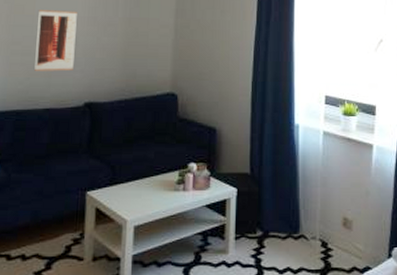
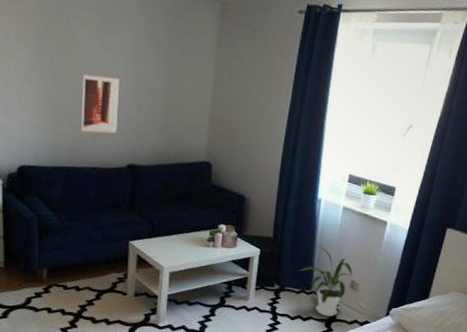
house plant: none [282,178,343,265] -> present [298,245,353,317]

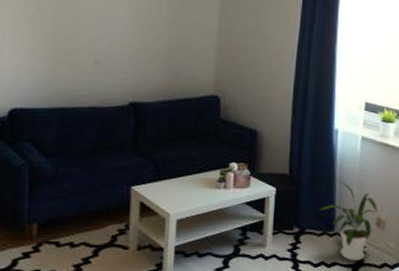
wall art: present [81,73,120,134] -> none [80,10,121,71]

